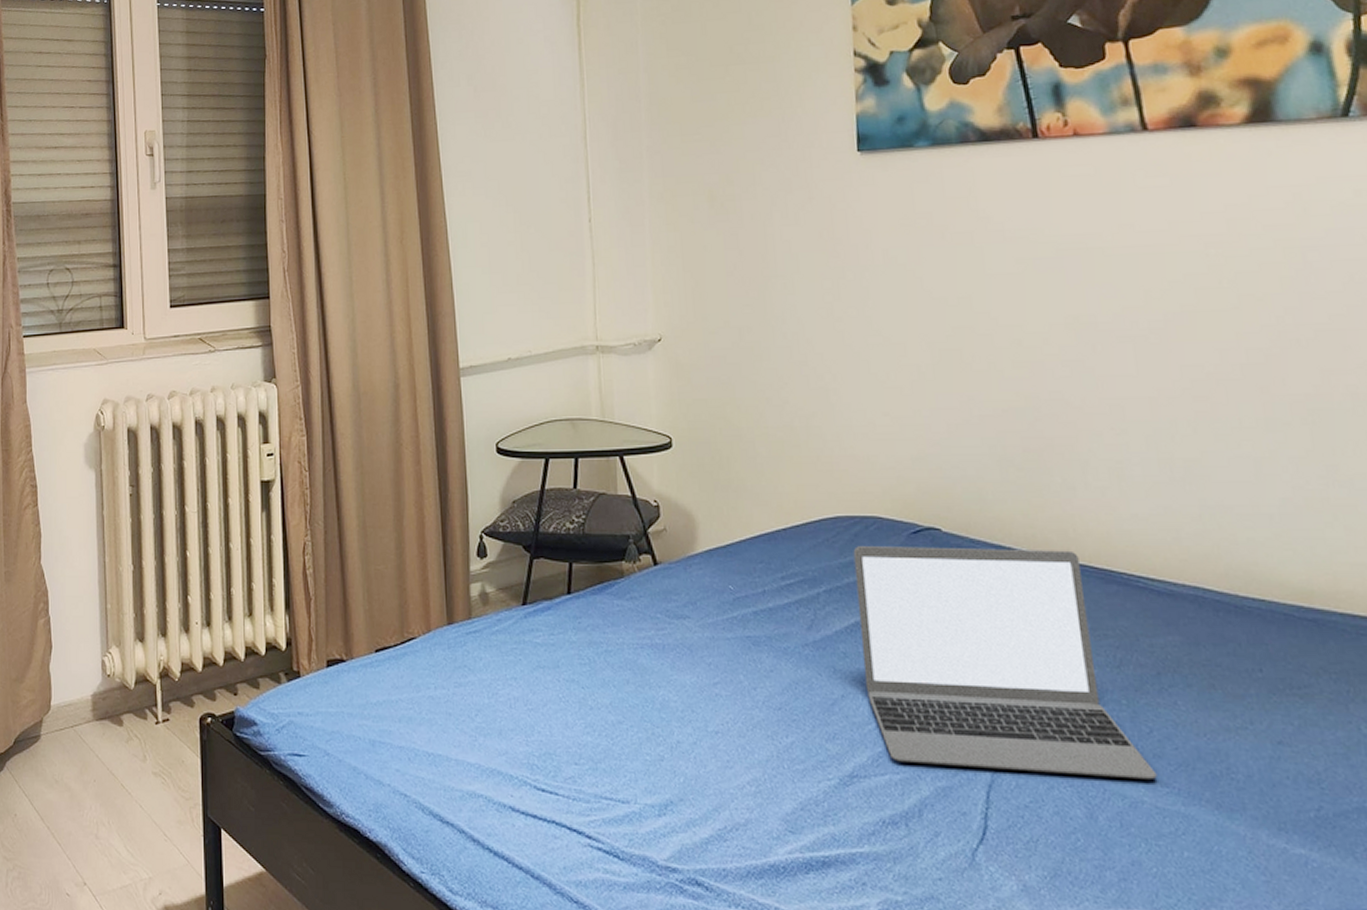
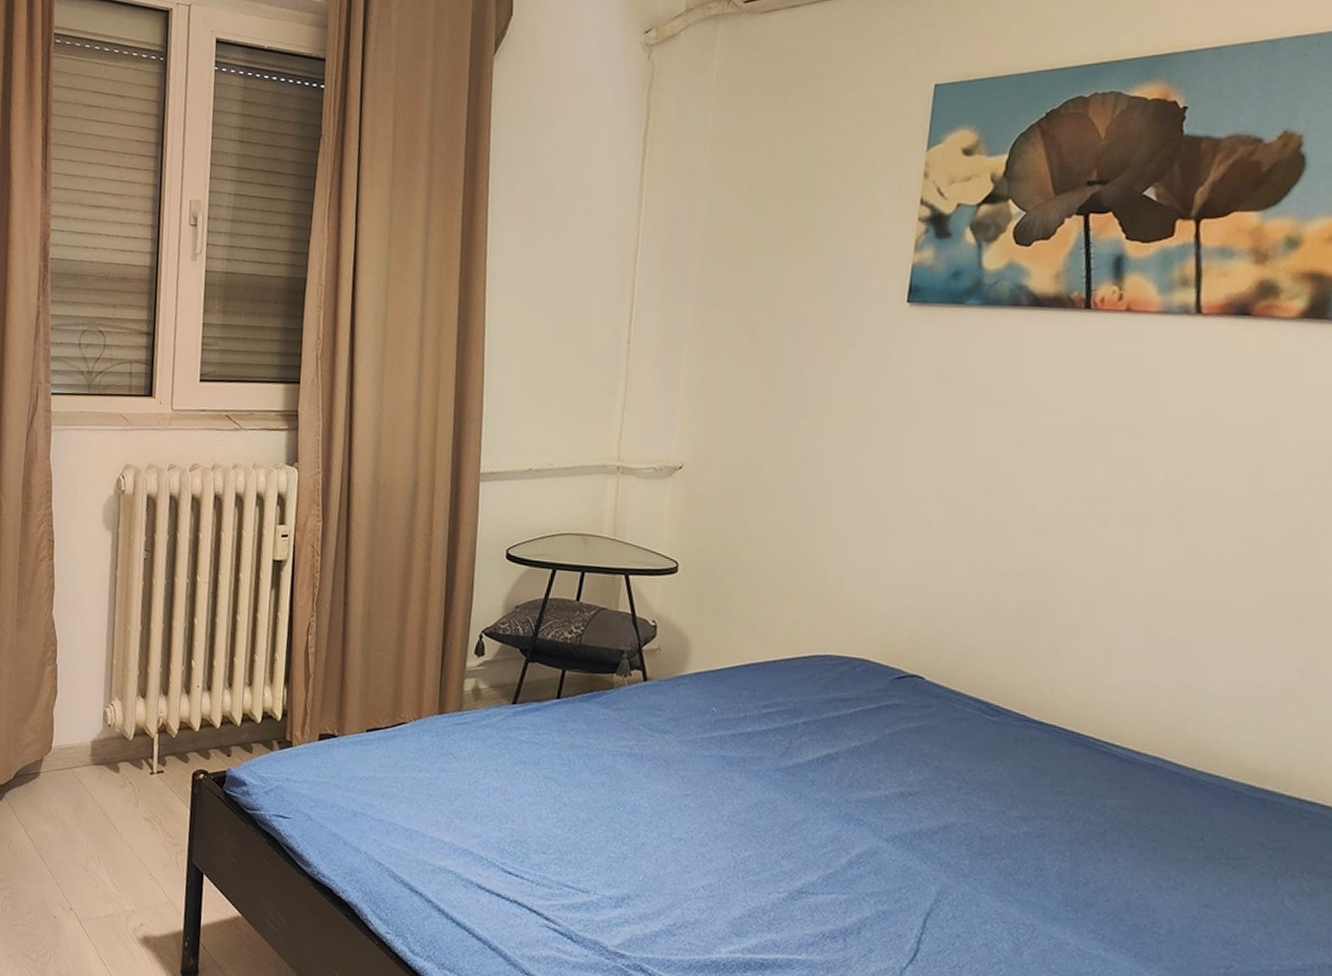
laptop: present [853,546,1157,780] -> none [827,685,1086,926]

